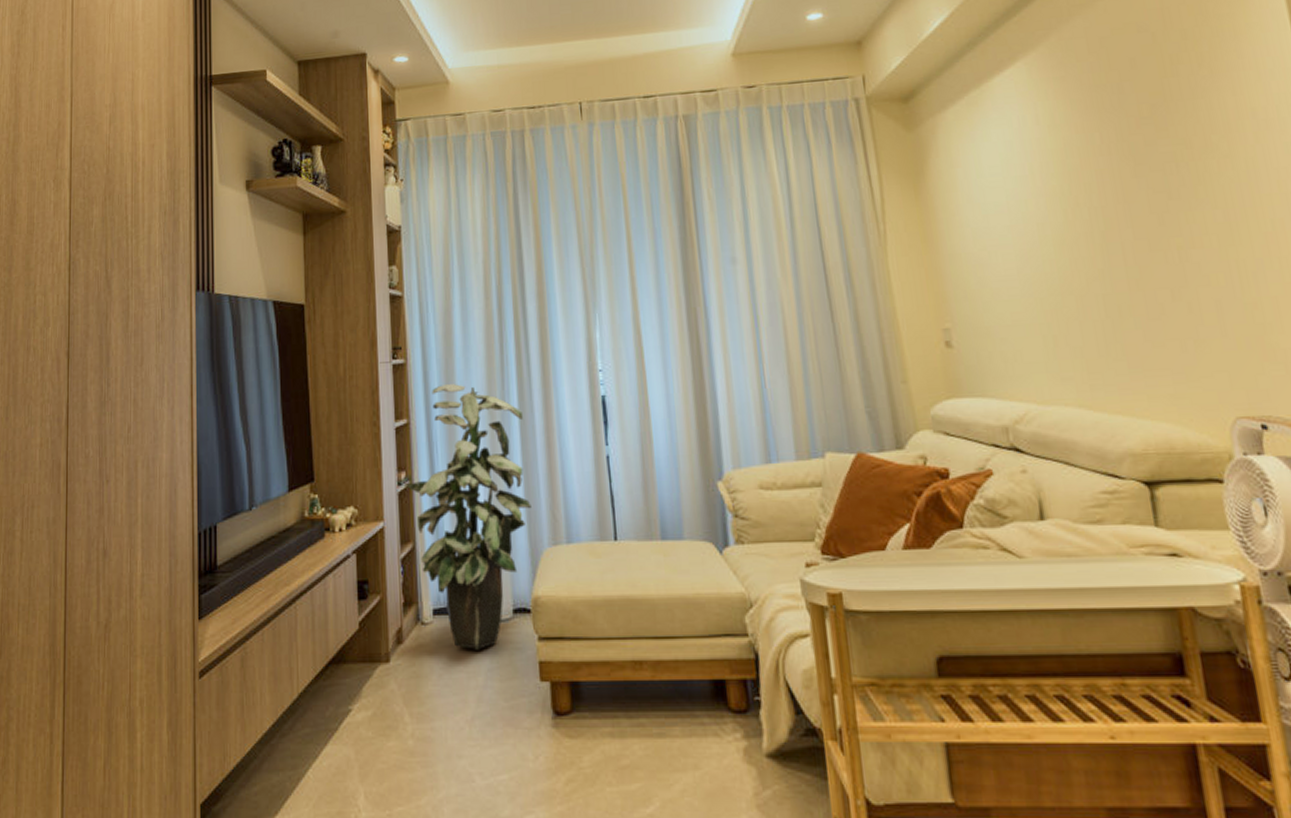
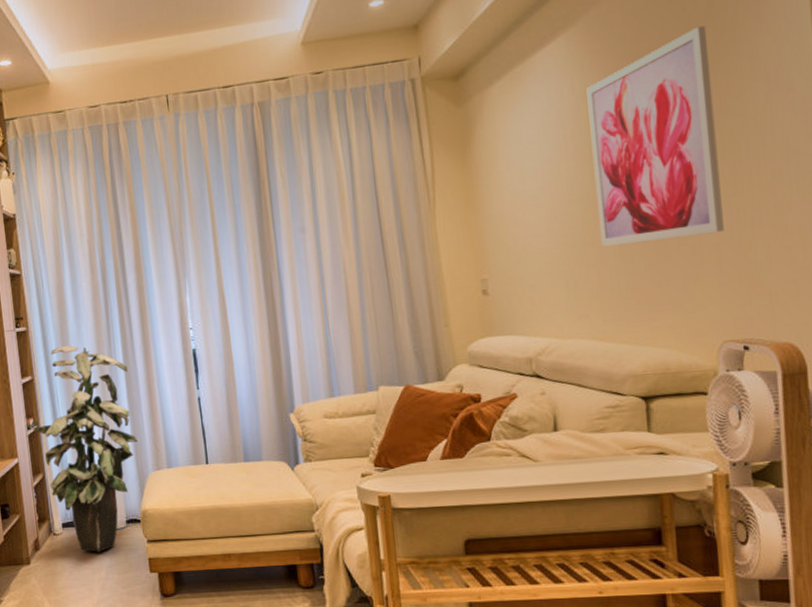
wall art: none [1052,57,1224,298] -> present [586,26,724,247]

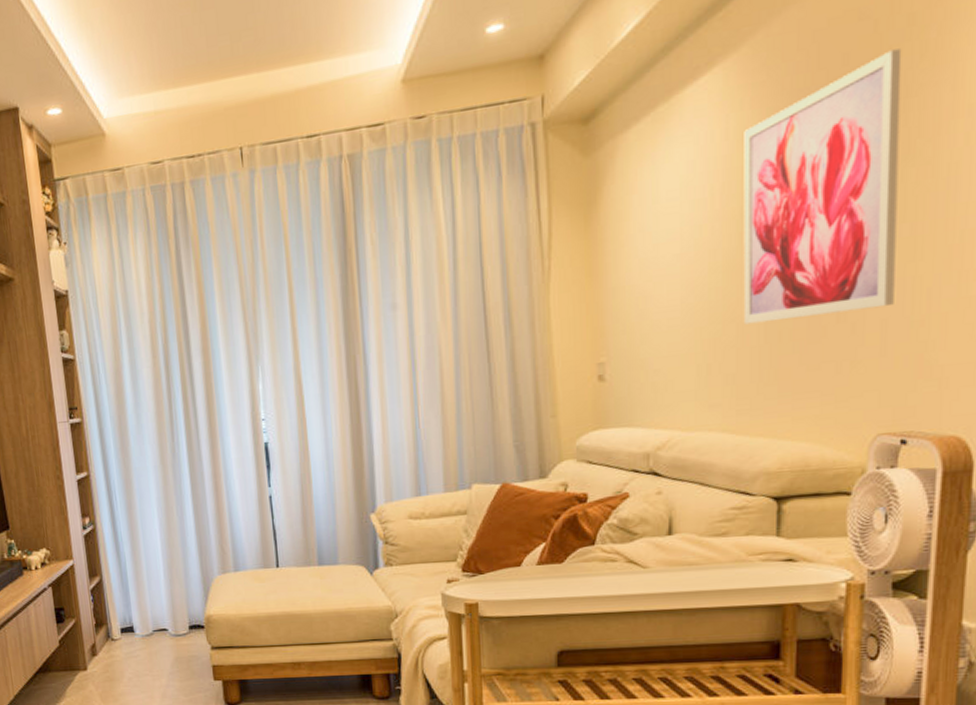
indoor plant: present [32,345,138,552] -> none [88,438,202,659]

